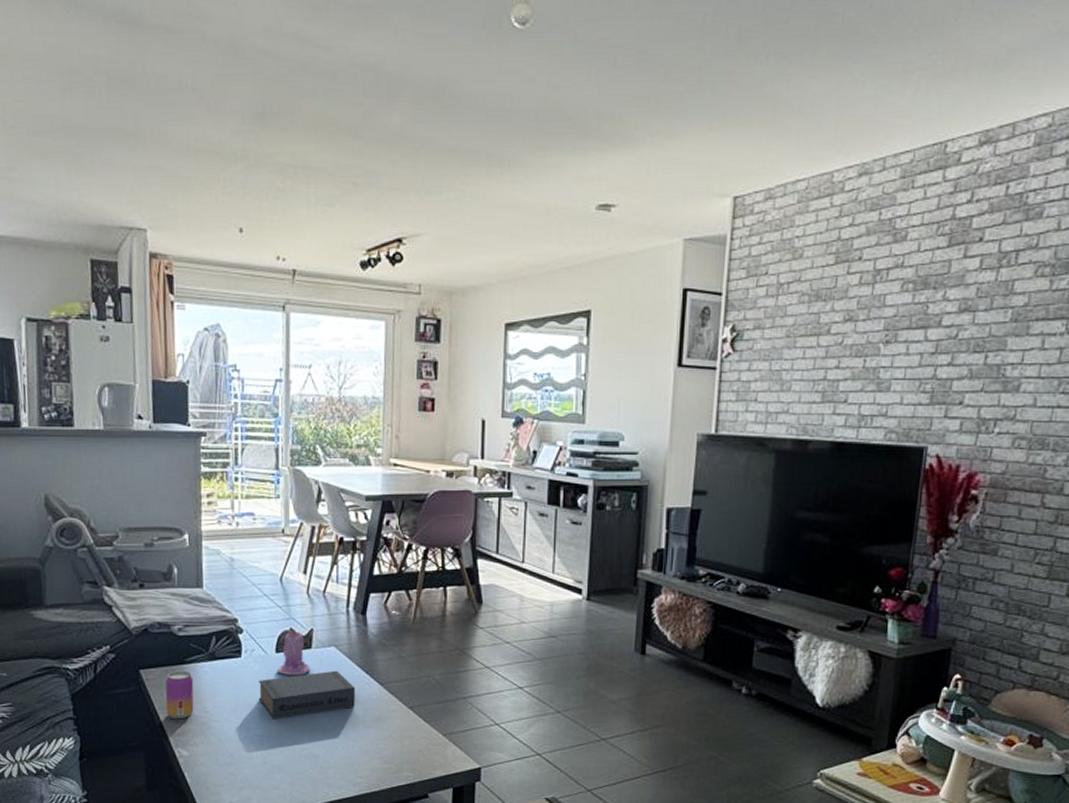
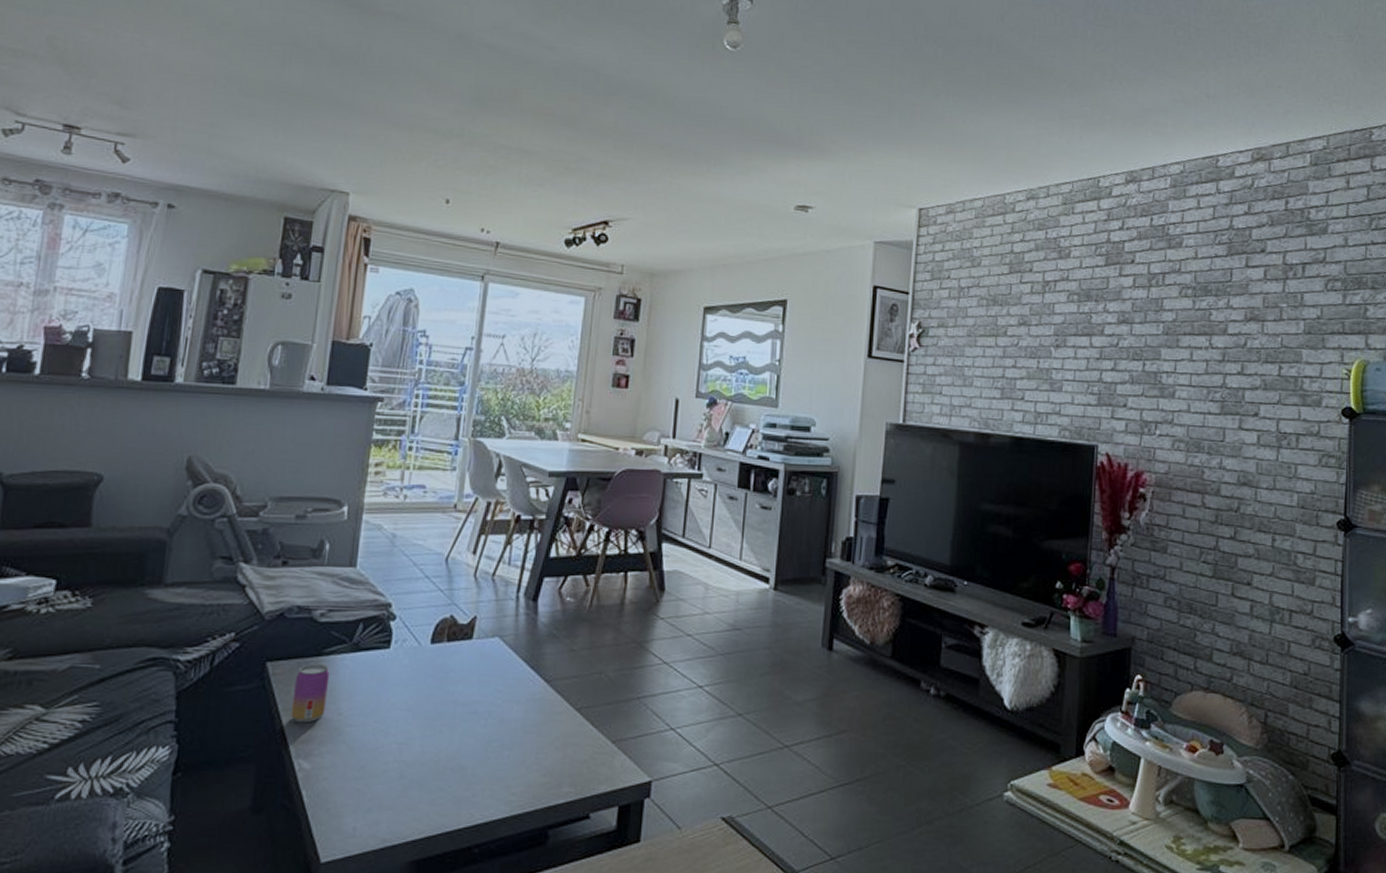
book: present [258,670,356,719] -> none [404,665,518,723]
candle: present [276,628,310,675] -> none [429,615,468,670]

